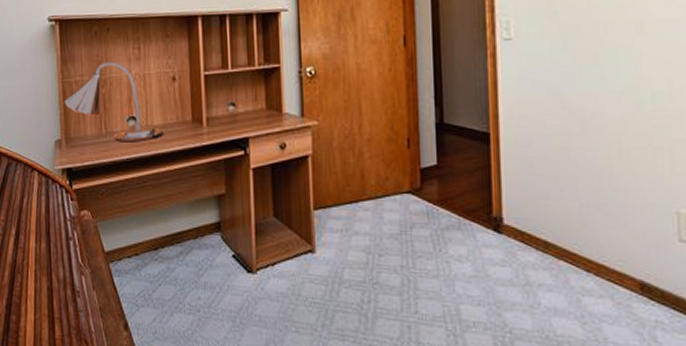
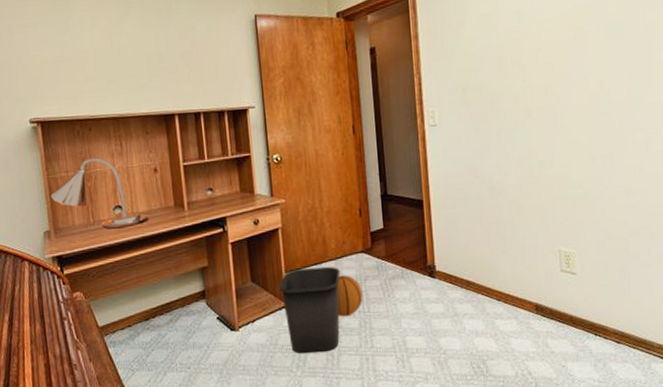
waste bin: none [306,207,380,312] -> present [279,267,341,354]
basketball: none [374,219,407,271] -> present [337,275,363,317]

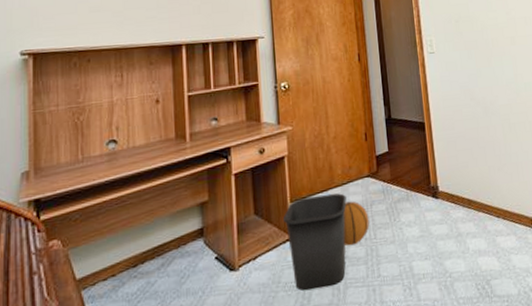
table lamp: present [50,157,148,229] -> none [34,89,145,166]

